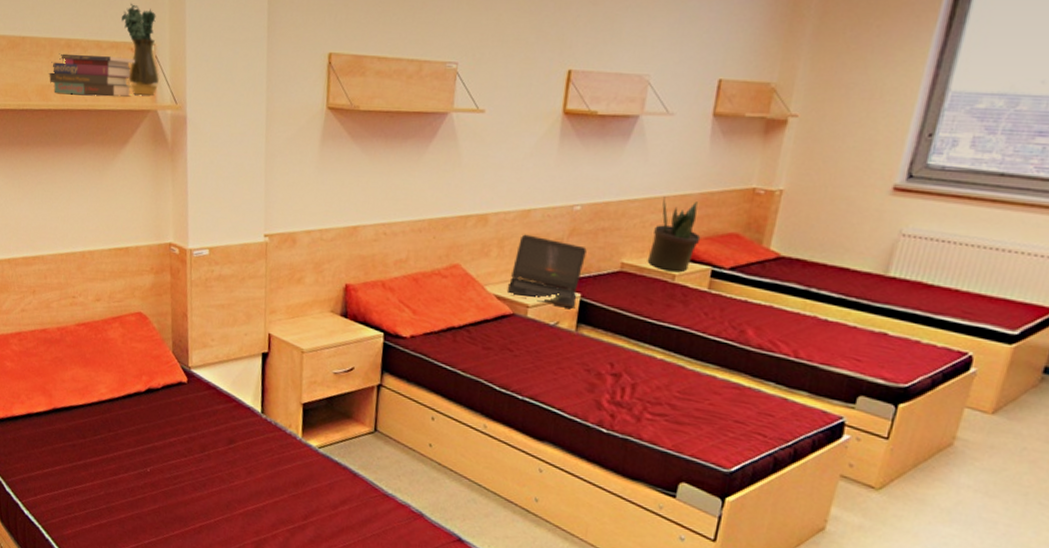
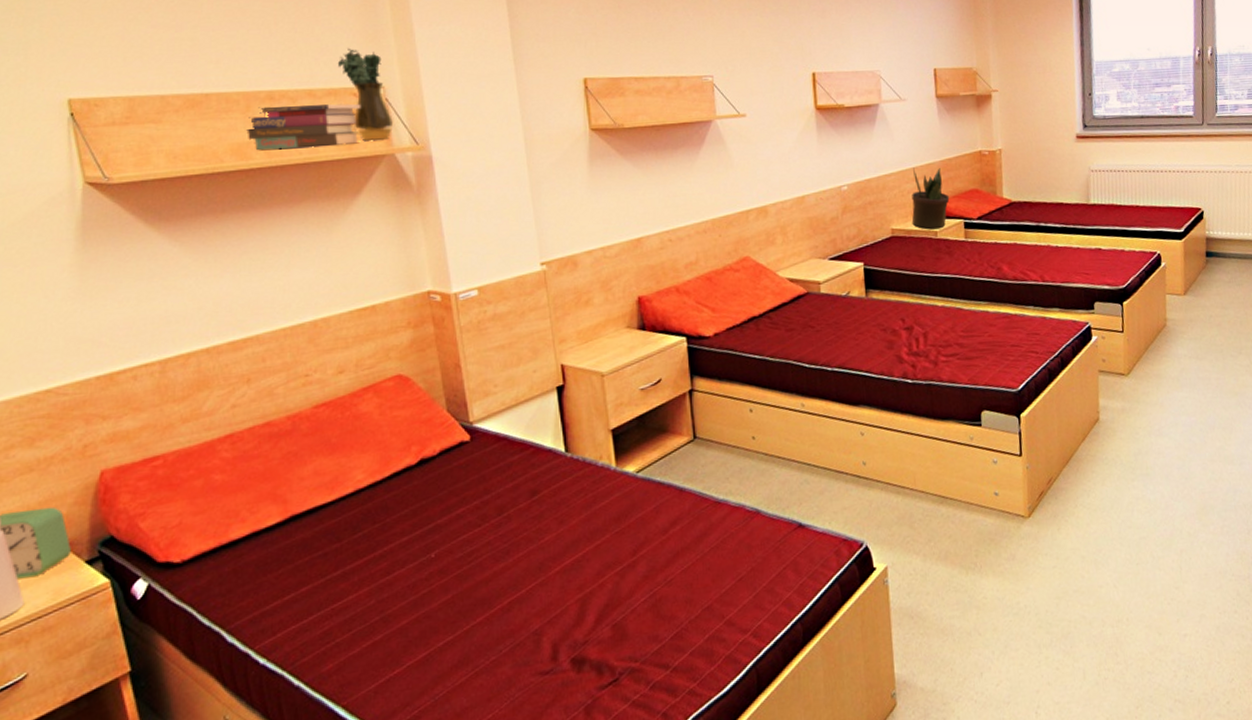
laptop computer: present [508,234,587,308] -> none [798,218,861,278]

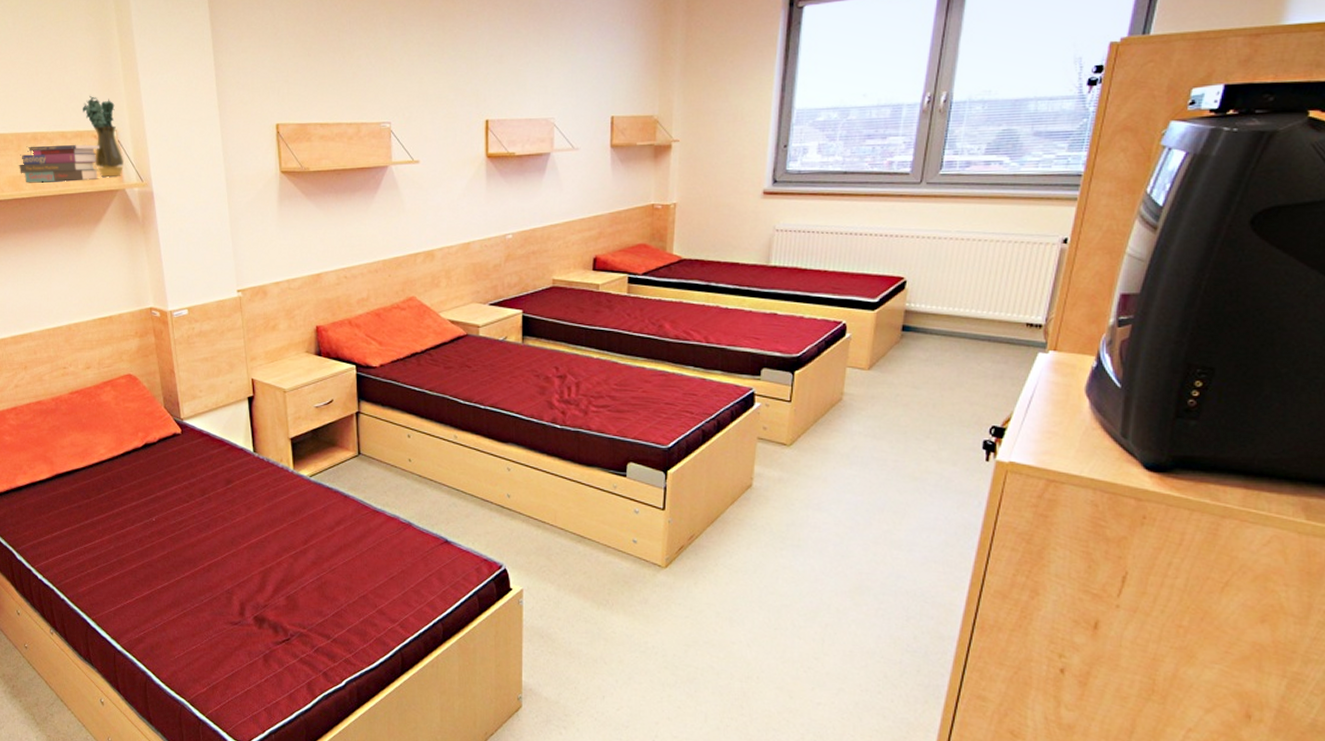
planter: present [911,168,950,230] -> none [574,220,615,283]

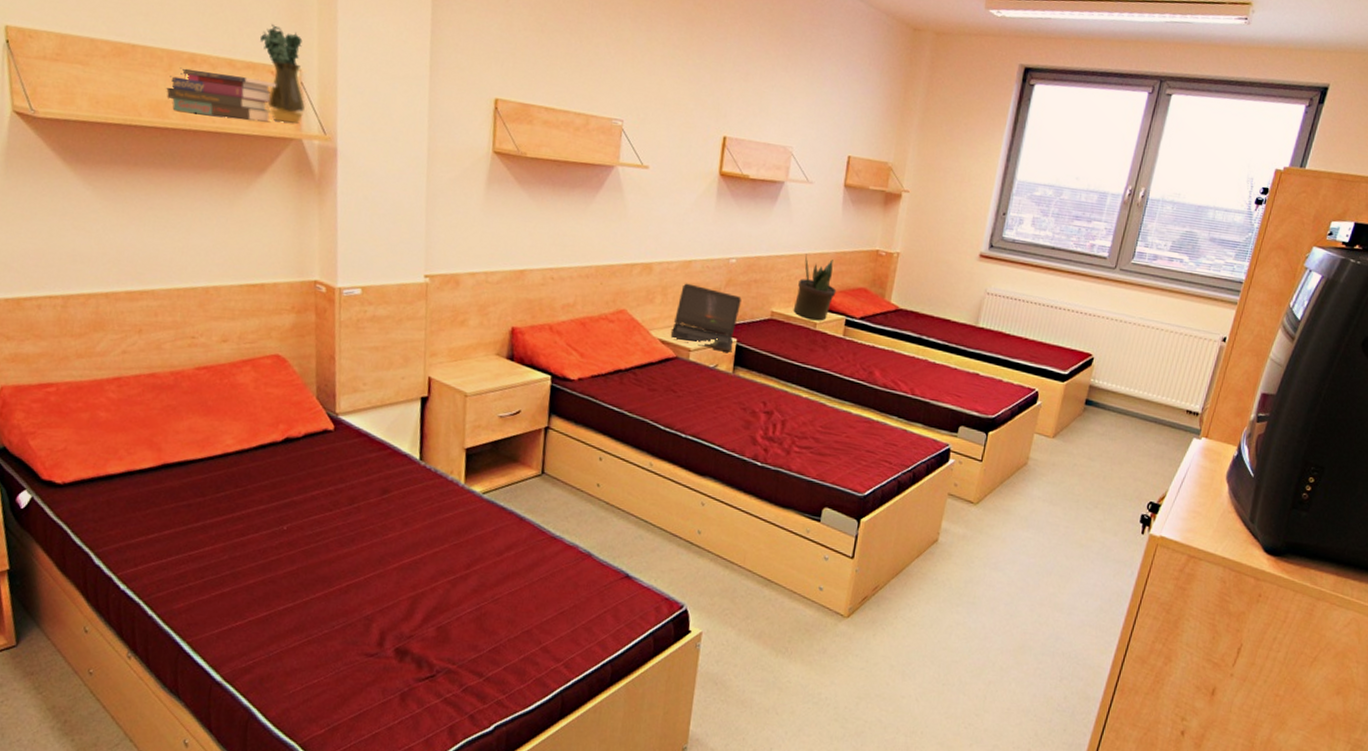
laptop computer: none [460,264,522,324] -> present [671,283,741,352]
planter: none [574,220,615,283] -> present [793,255,837,321]

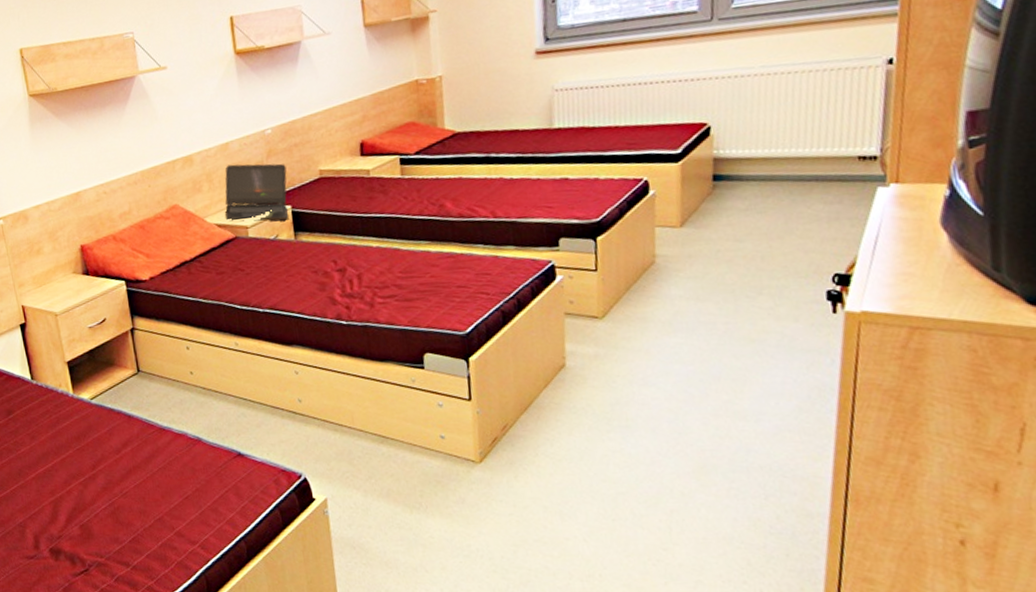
planter: present [793,255,837,321] -> none [340,103,383,169]

